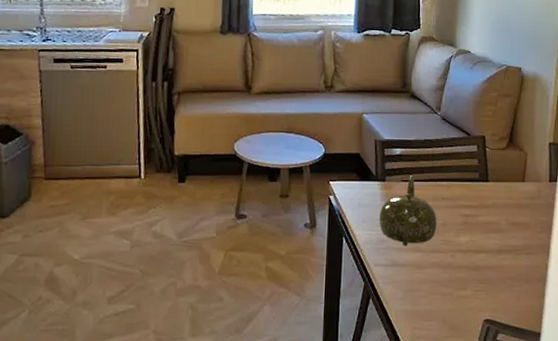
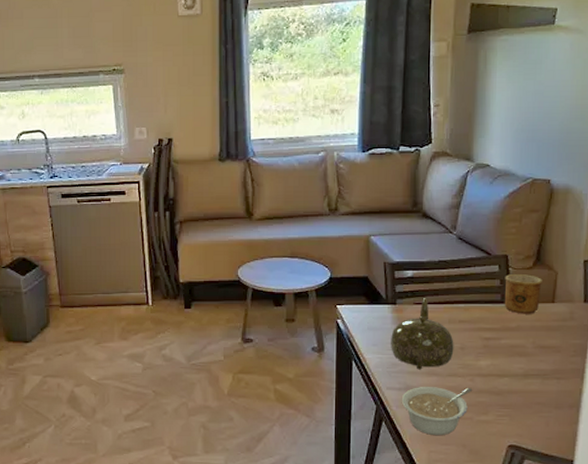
legume: none [388,263,452,312] -> present [401,387,472,436]
cup: none [481,154,514,192] -> present [504,274,542,314]

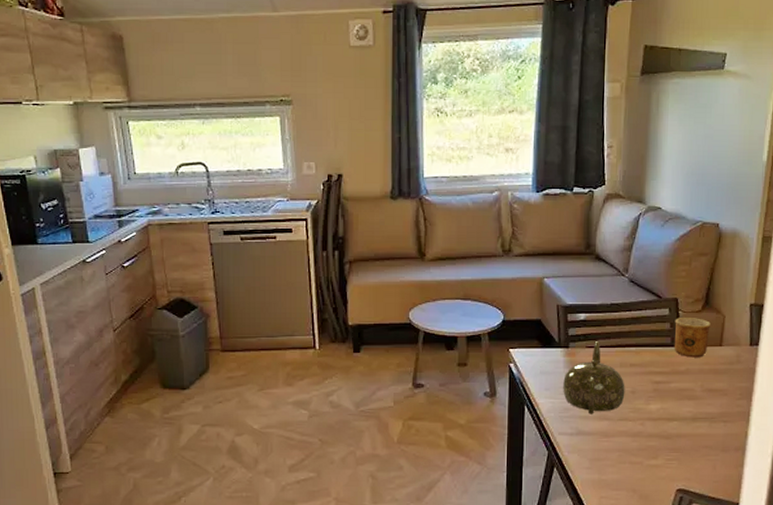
legume: present [401,387,472,436] -> none [573,431,642,481]

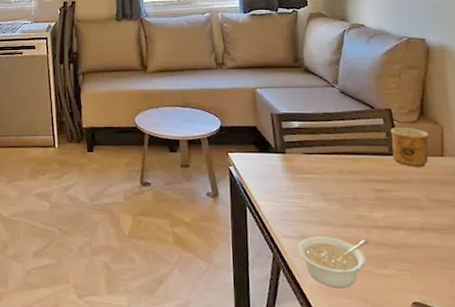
teapot: present [563,341,625,414] -> none [283,148,347,219]
legume: none [573,431,642,481] -> present [297,236,369,289]

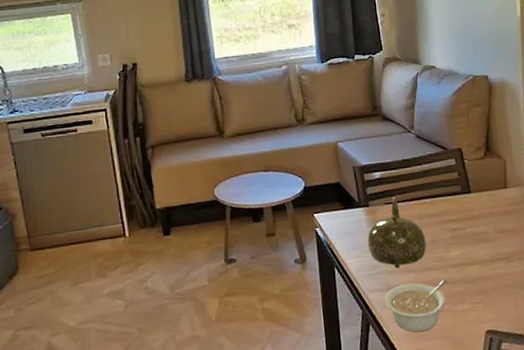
teapot: none [283,148,347,219] -> present [368,197,426,269]
cup: present [390,128,429,167] -> none [462,164,494,203]

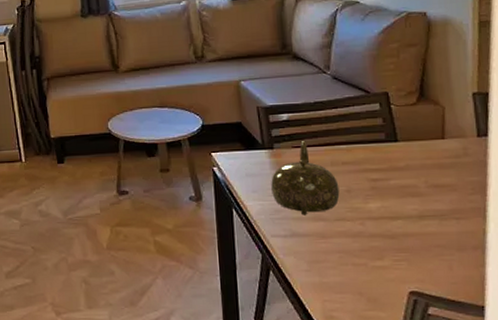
legume: present [384,279,447,332] -> none [288,232,363,284]

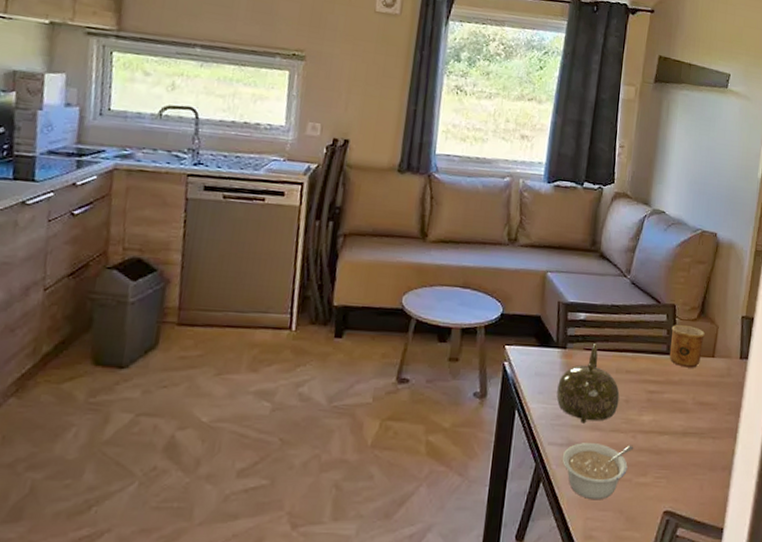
legume: none [288,232,363,284] -> present [562,443,633,500]
cup: none [387,111,429,153] -> present [669,325,705,368]

